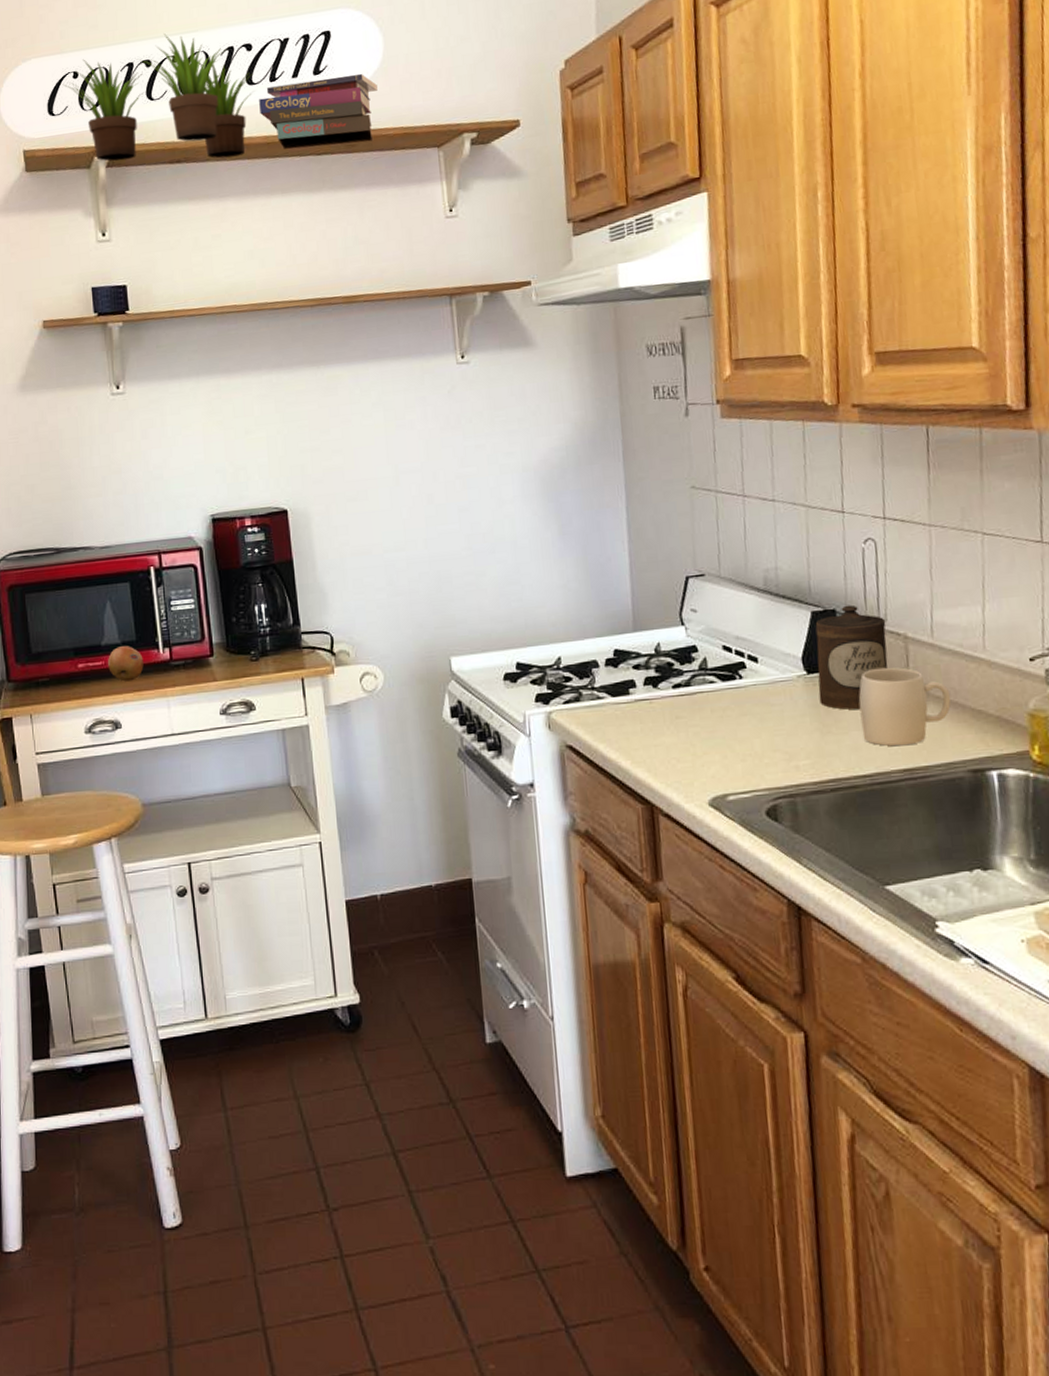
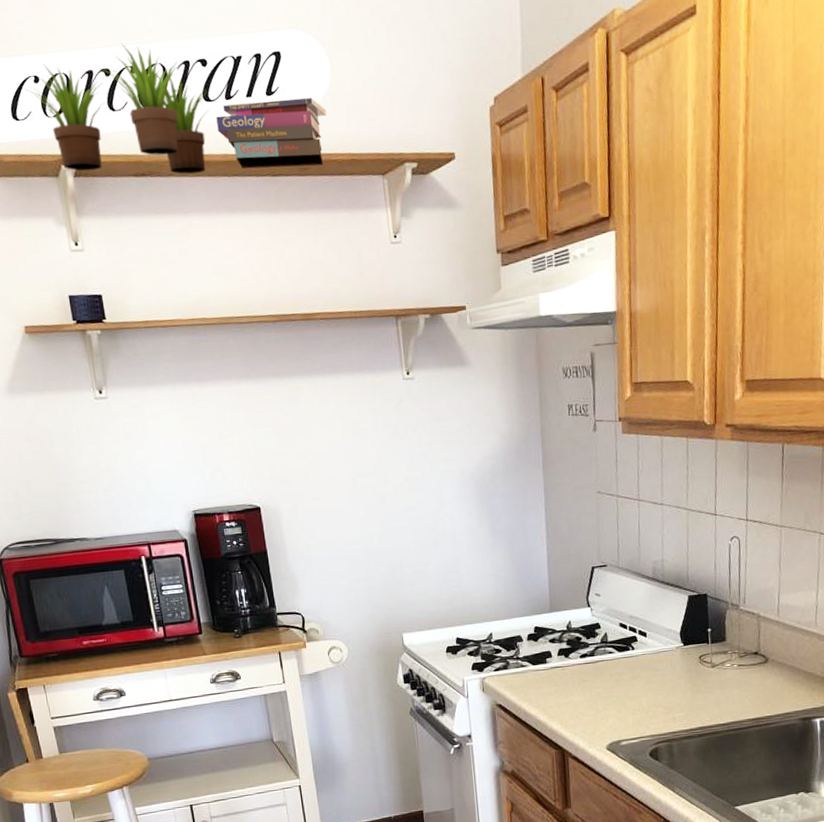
fruit: present [108,646,144,682] -> none [109,625,142,656]
canister: present [815,604,888,710] -> none [691,590,745,673]
mug: present [858,667,952,747] -> none [721,640,790,701]

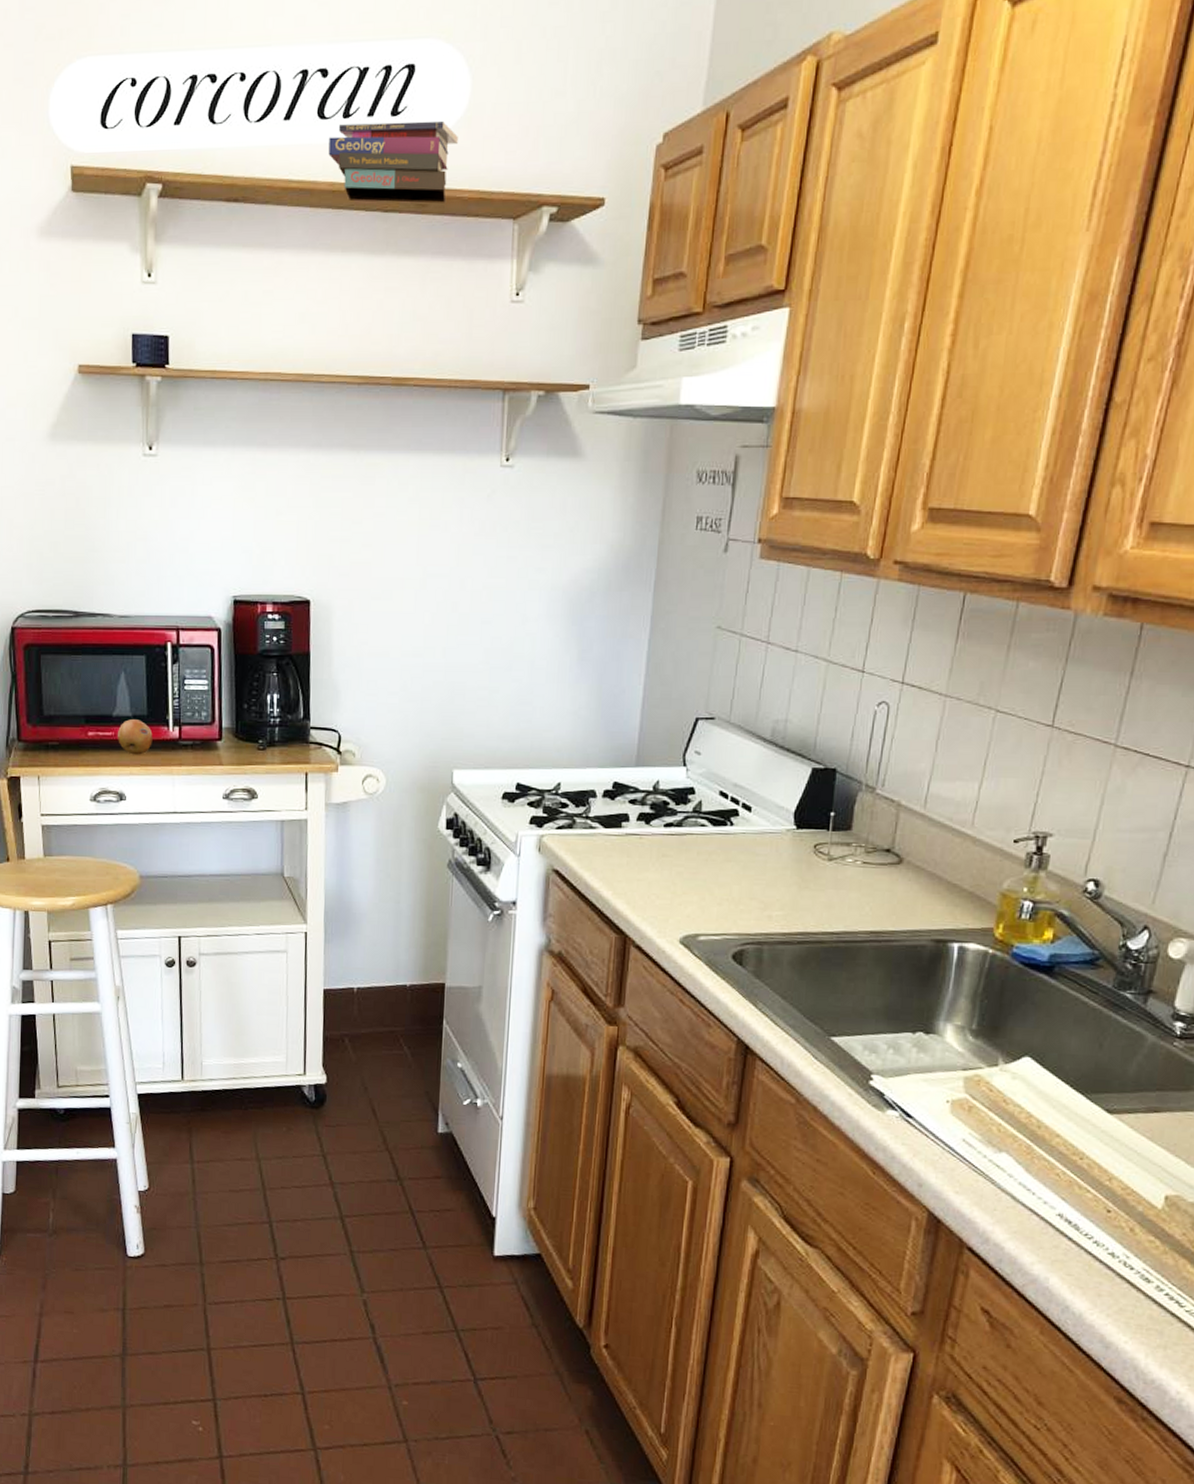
plant: present [21,42,210,174] -> none [115,44,326,203]
fruit: none [109,625,142,656] -> present [118,719,153,755]

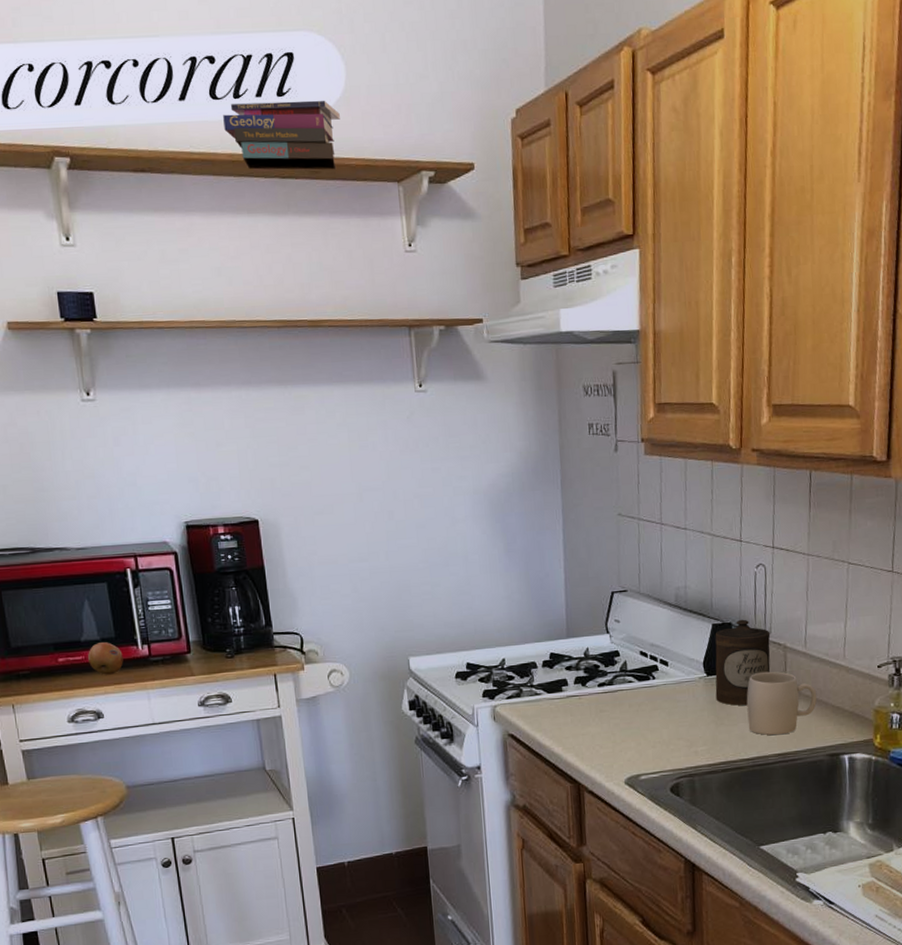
canister: none [803,766,883,868] -> present [715,619,771,706]
mug: none [838,831,931,909] -> present [746,671,817,736]

